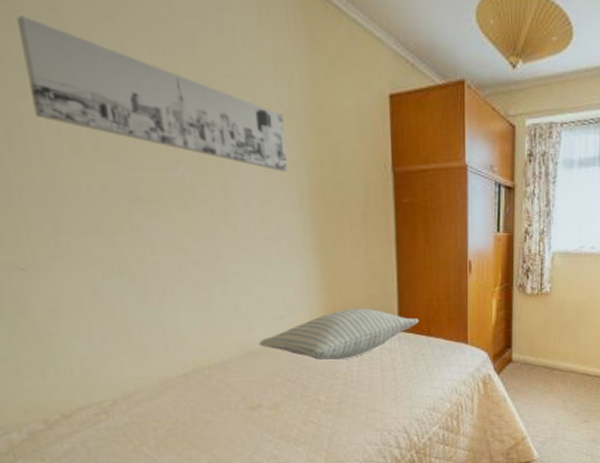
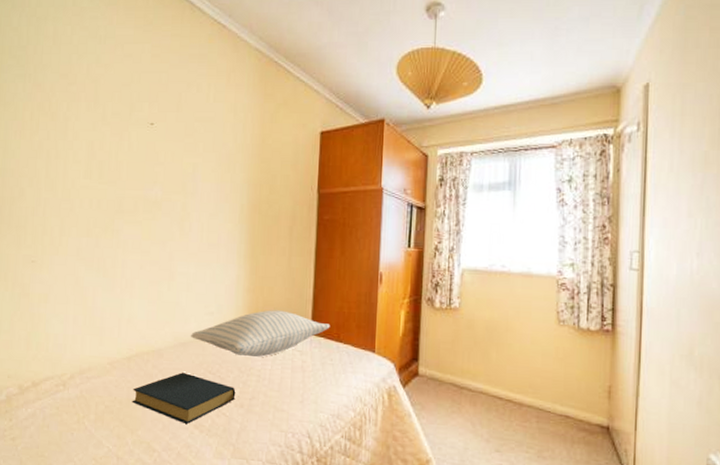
wall art: present [17,16,288,172] -> none [67,87,236,192]
hardback book: none [197,384,322,437] -> present [132,372,236,425]

